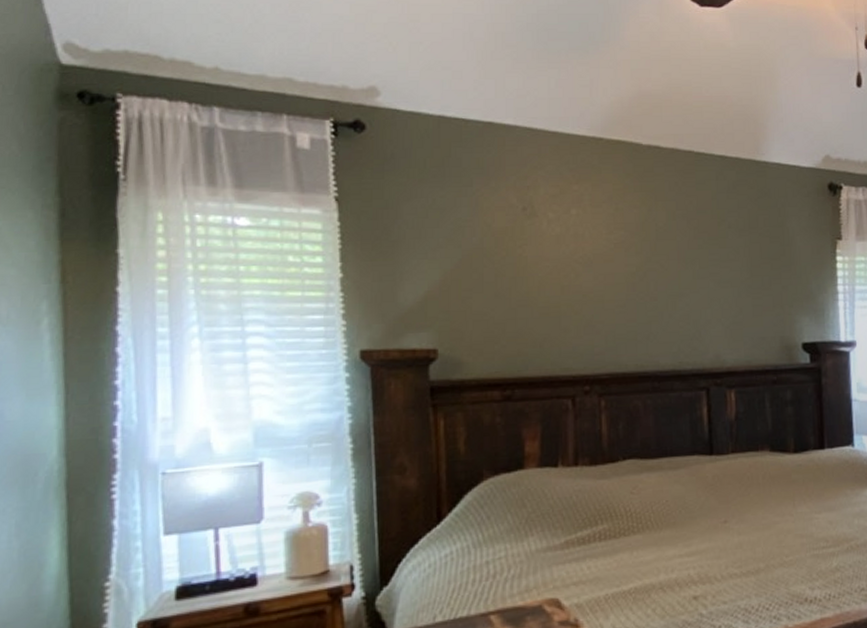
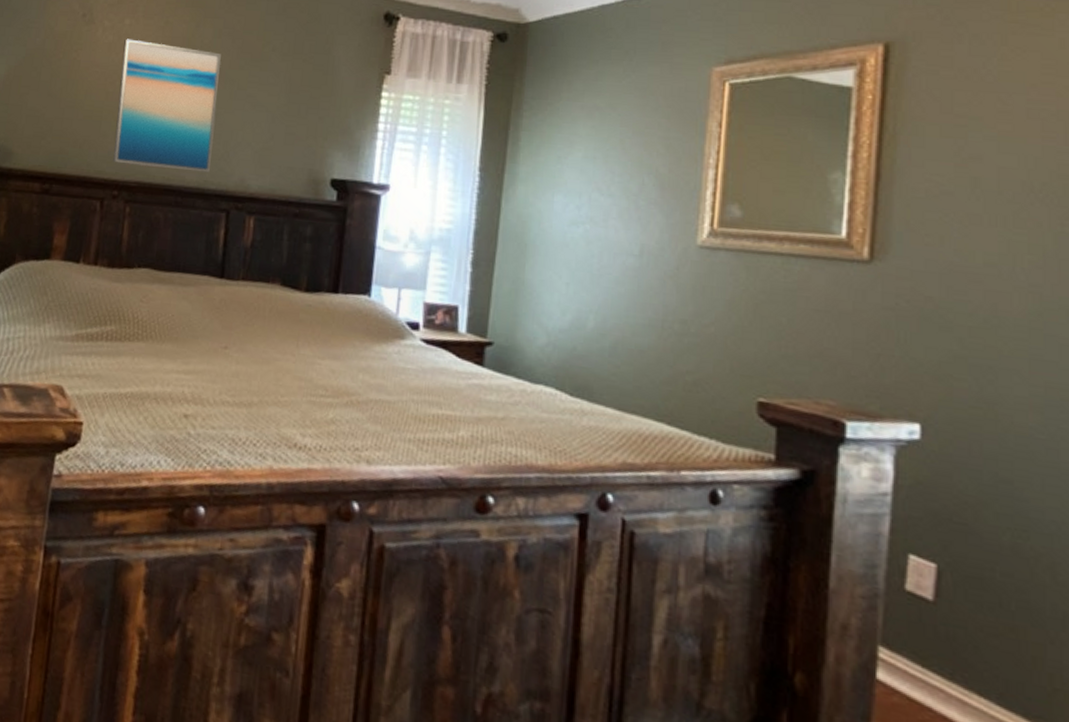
wall art: none [573,229,683,358] -> present [113,38,221,173]

